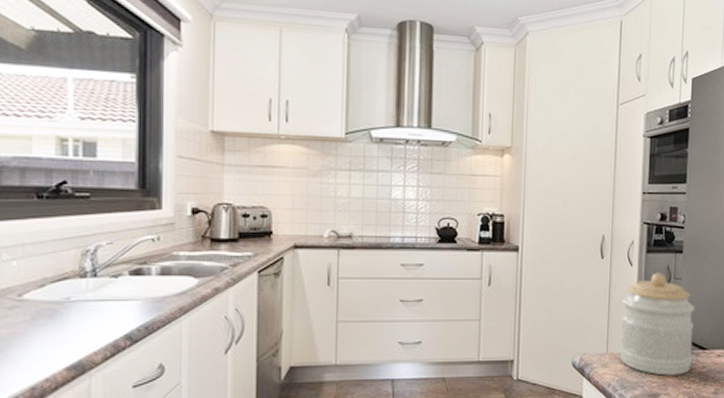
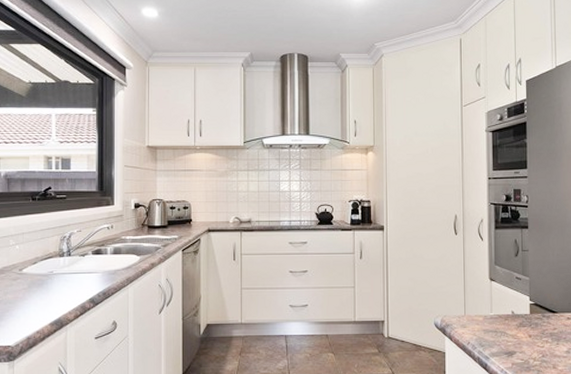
jar: present [619,273,695,377] -> none [475,246,544,337]

